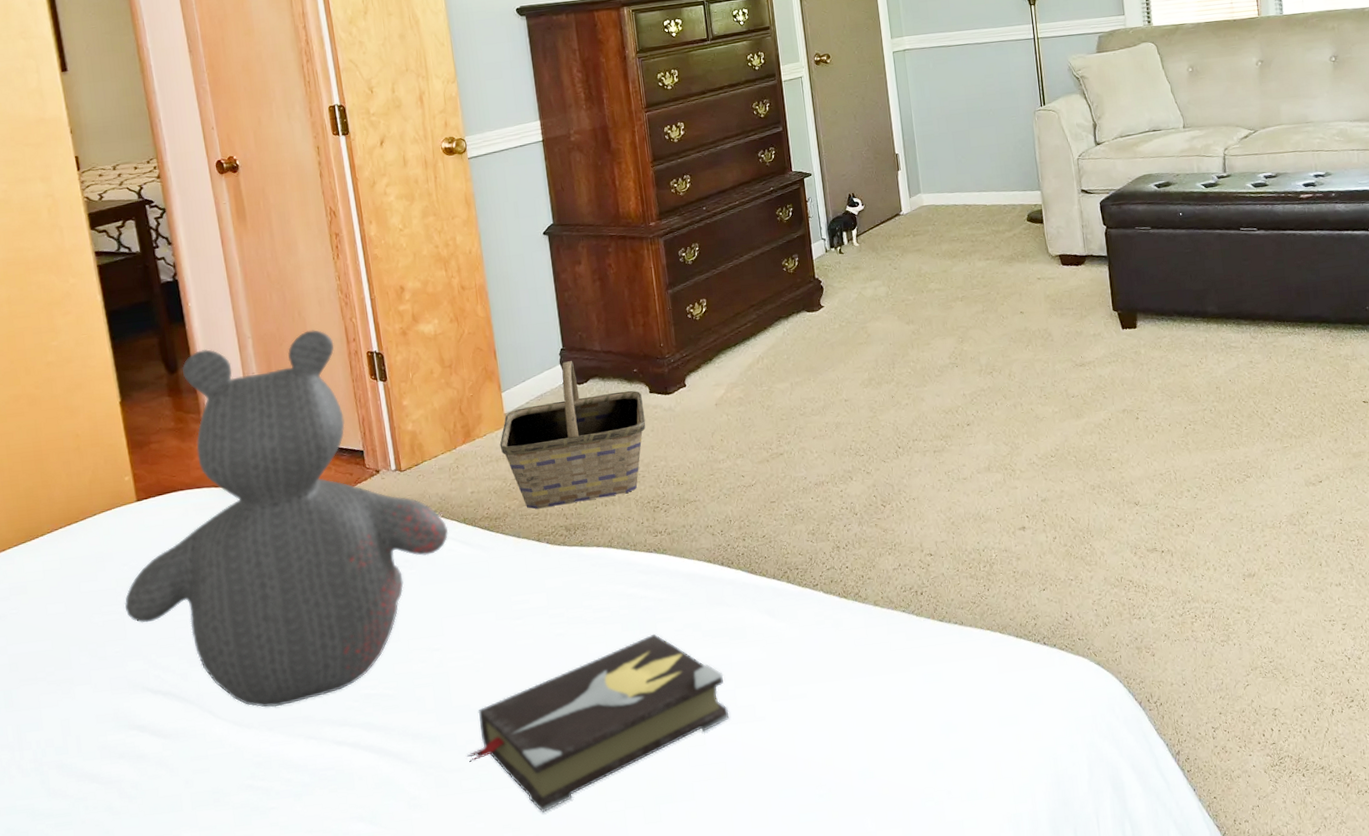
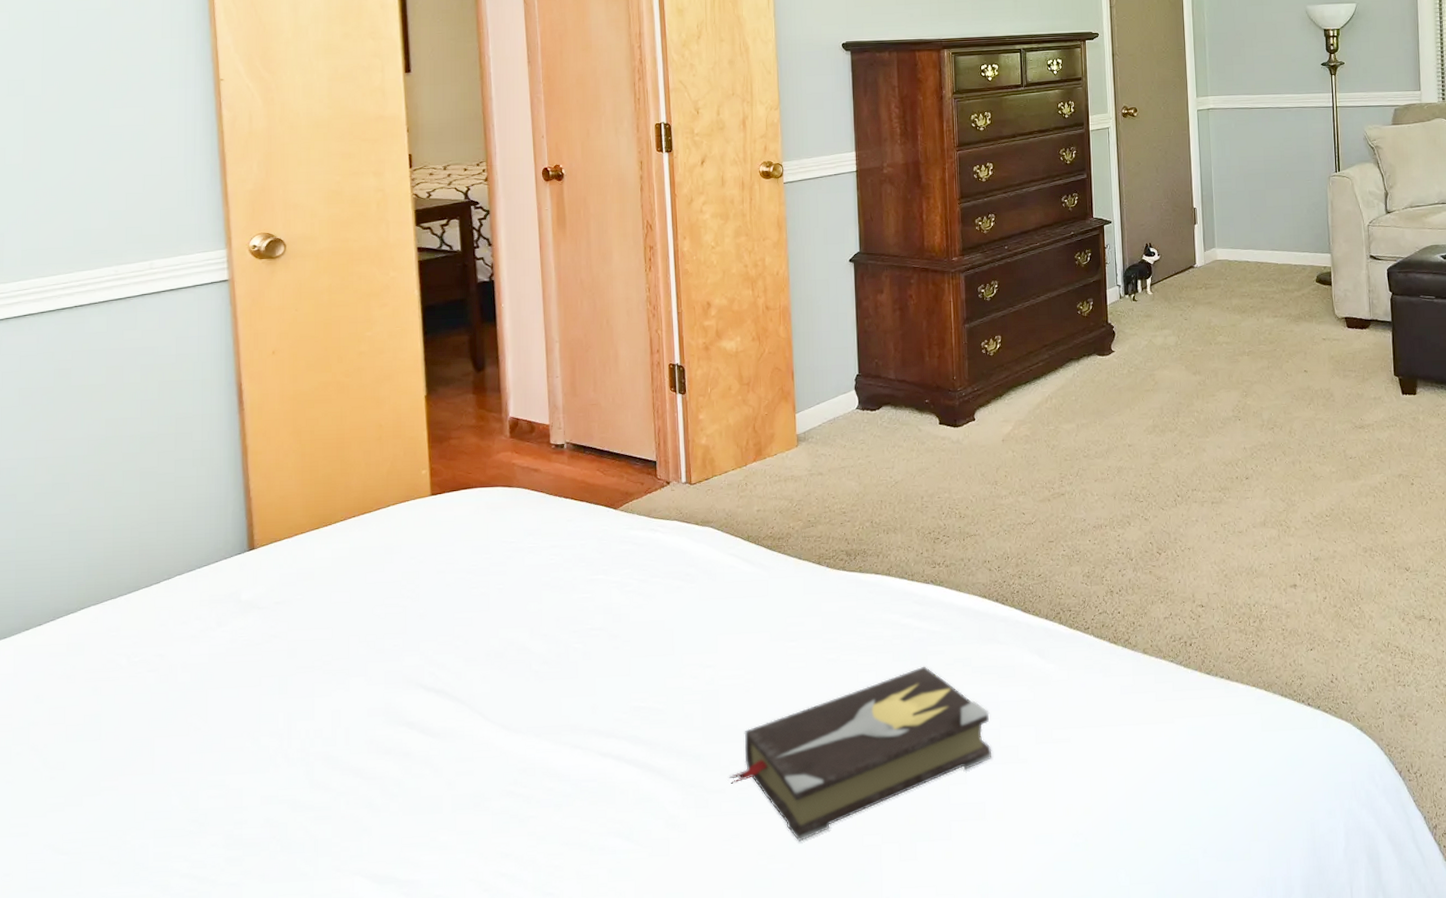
teddy bear: present [125,330,449,707] -> none [408,339,732,713]
basket: present [500,361,646,509] -> none [789,387,933,532]

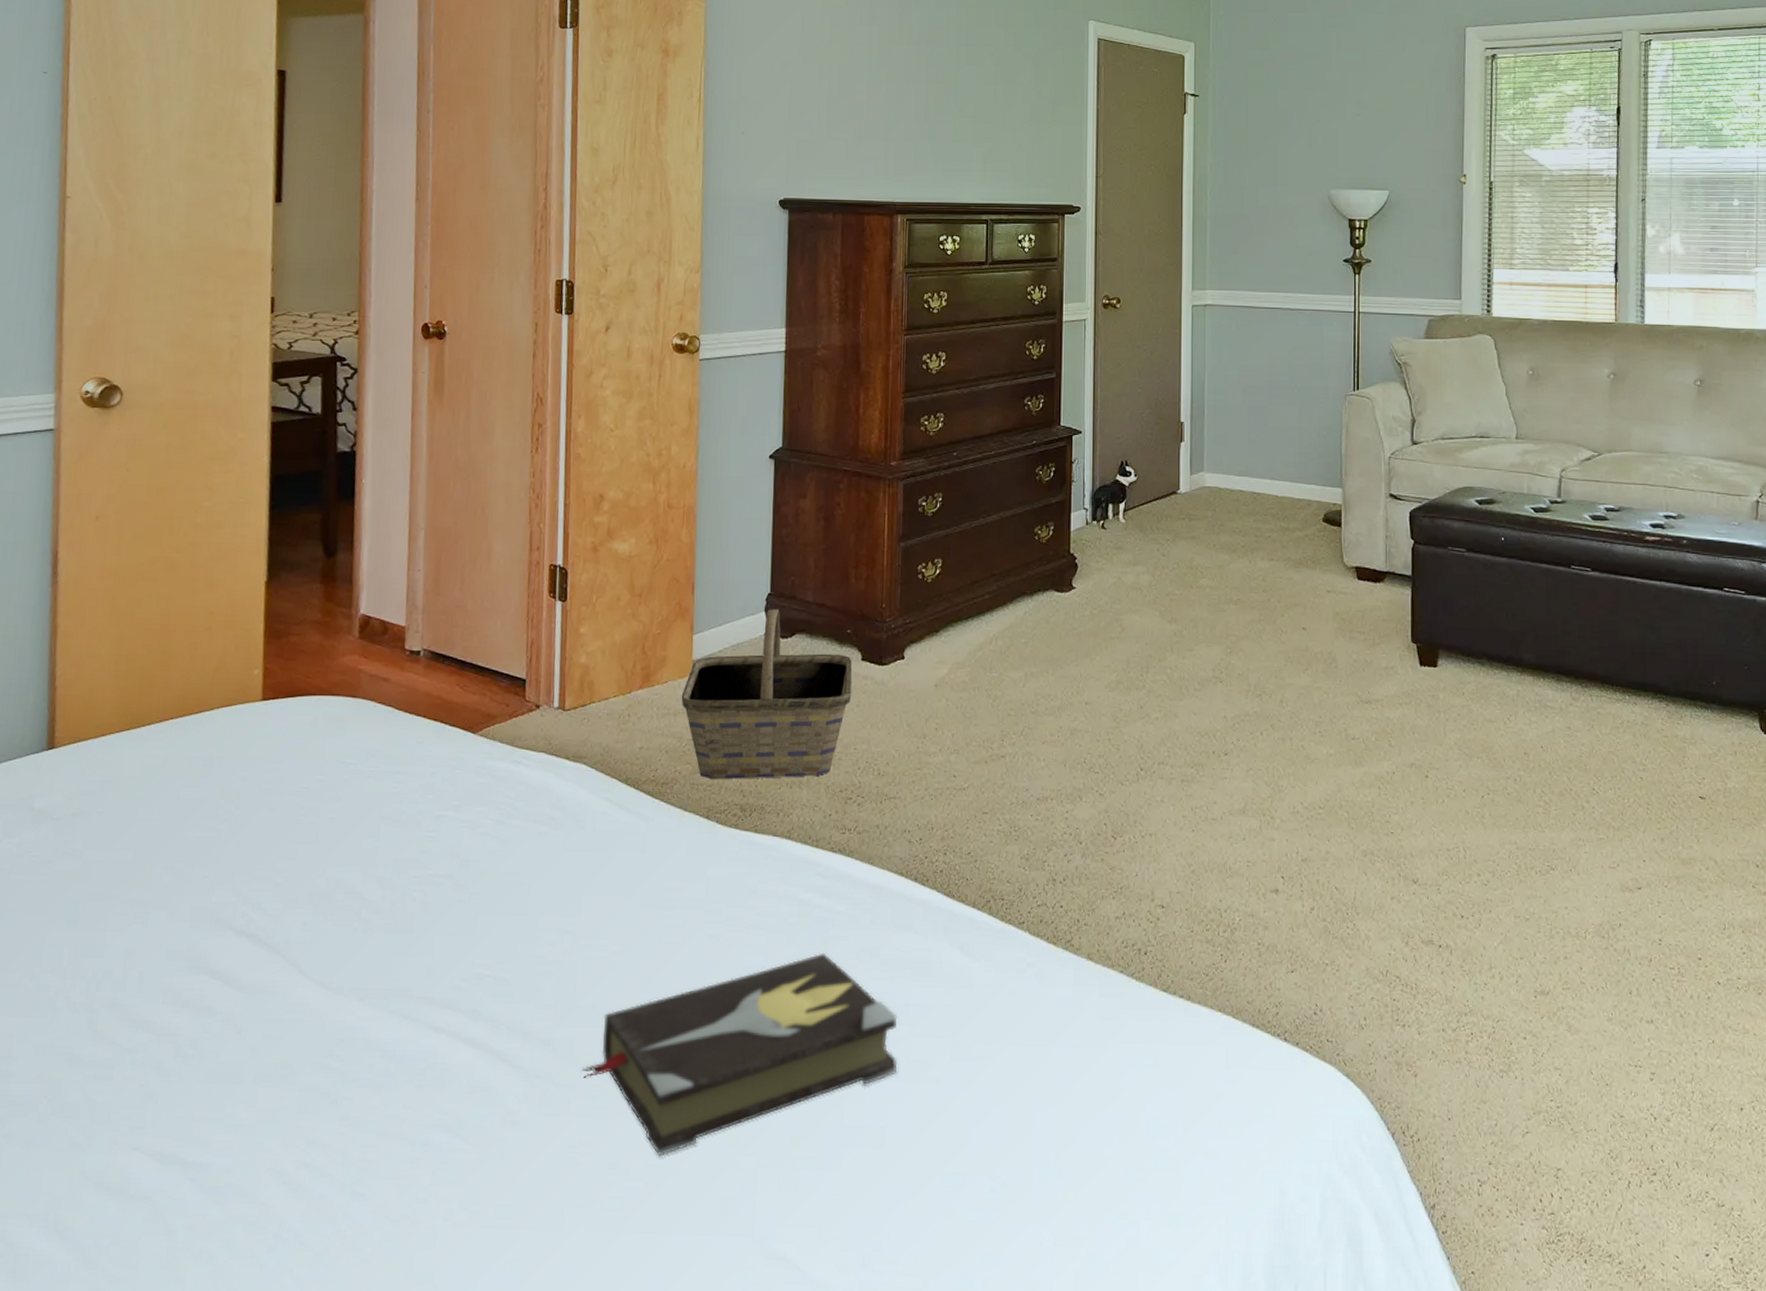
basket: none [789,387,933,532] -> present [681,609,853,780]

